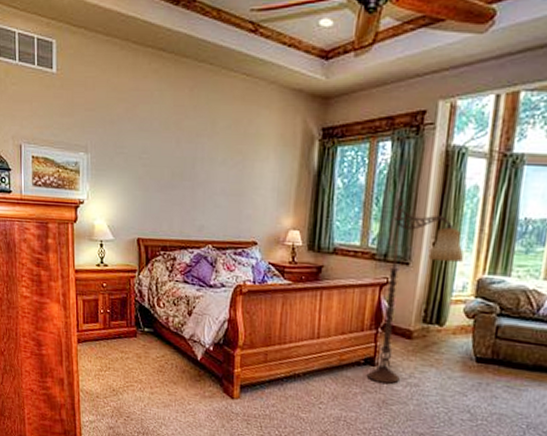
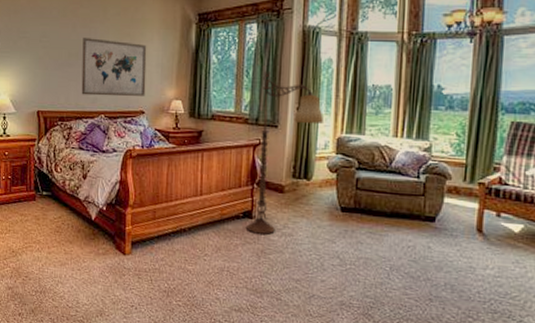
wall art: none [186,155,262,225] -> present [81,38,147,97]

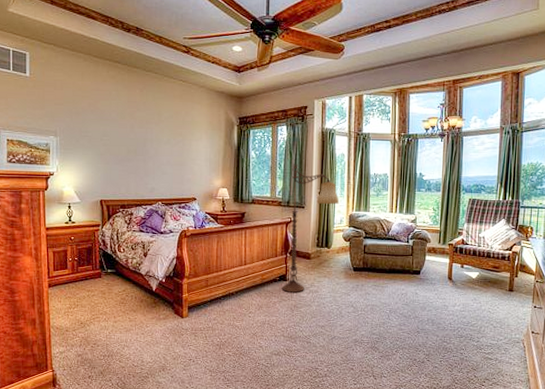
wall art: present [81,38,147,97] -> none [140,137,197,186]

